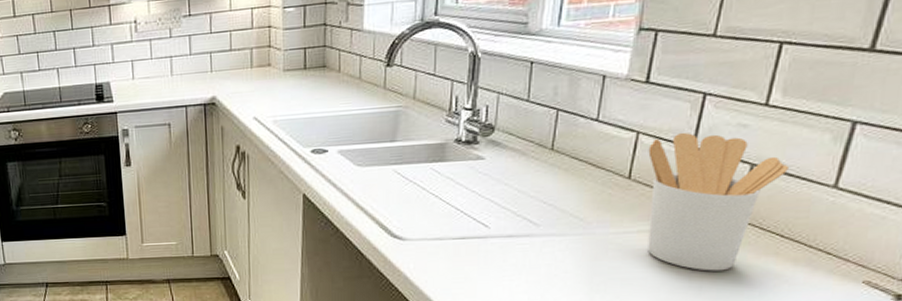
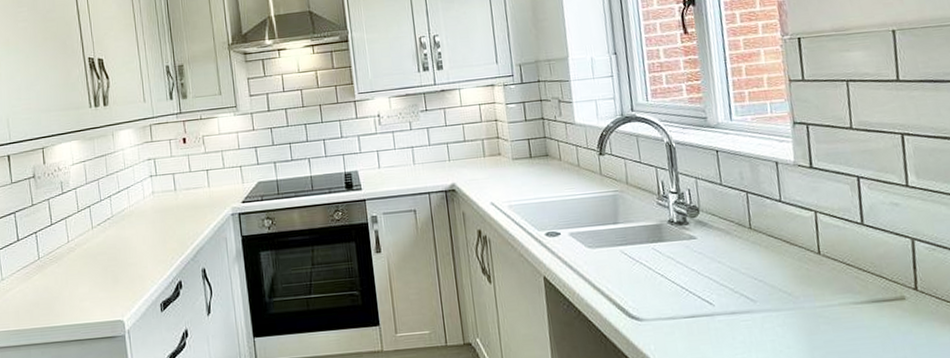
utensil holder: present [647,133,788,271] -> none [827,211,942,341]

